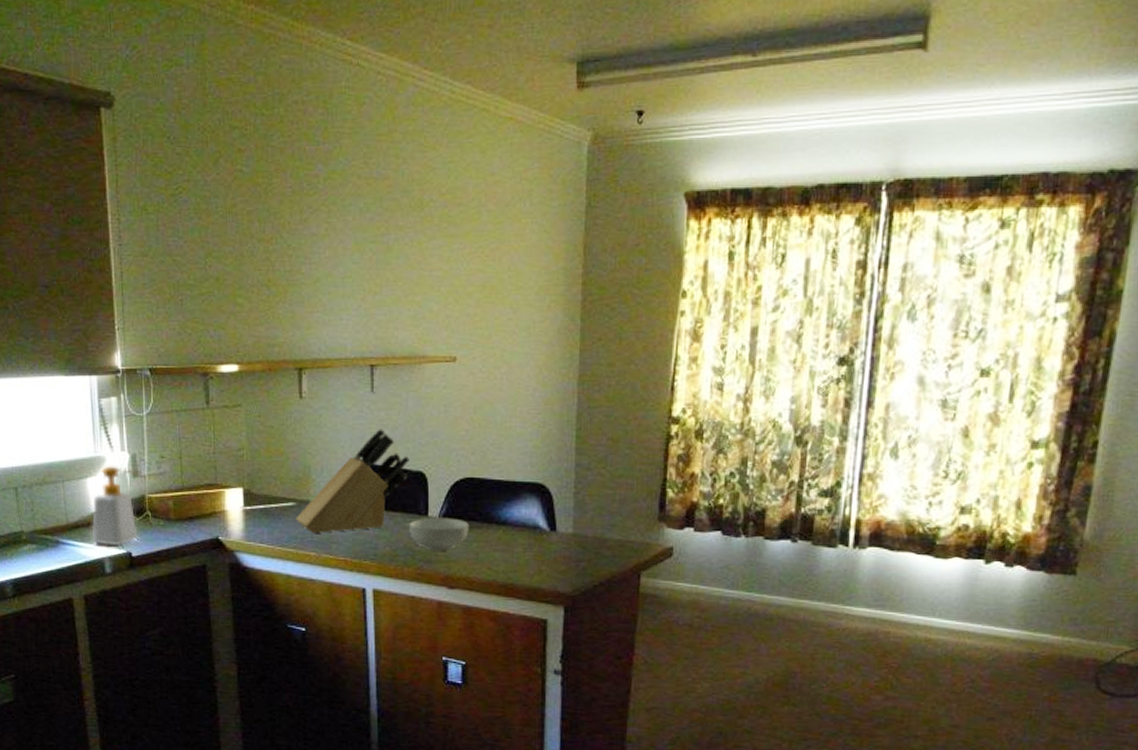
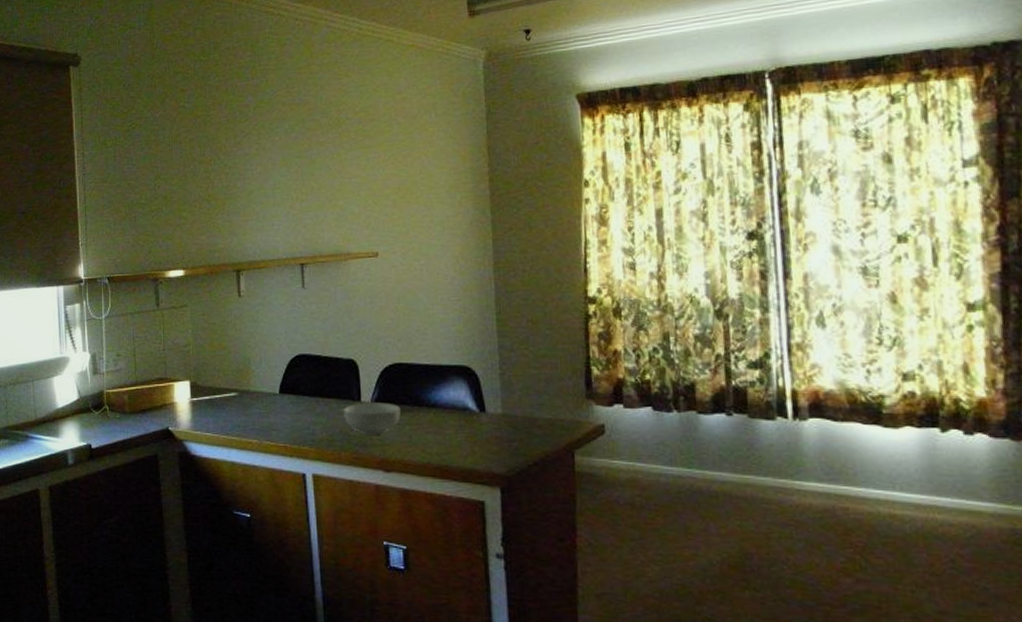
soap bottle: present [91,466,139,547] -> none [56,365,98,439]
knife block: present [296,429,410,534] -> none [238,321,341,422]

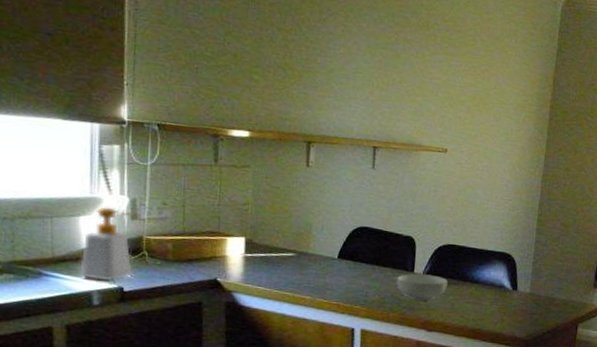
soap bottle: none [56,365,98,439] -> present [79,206,138,282]

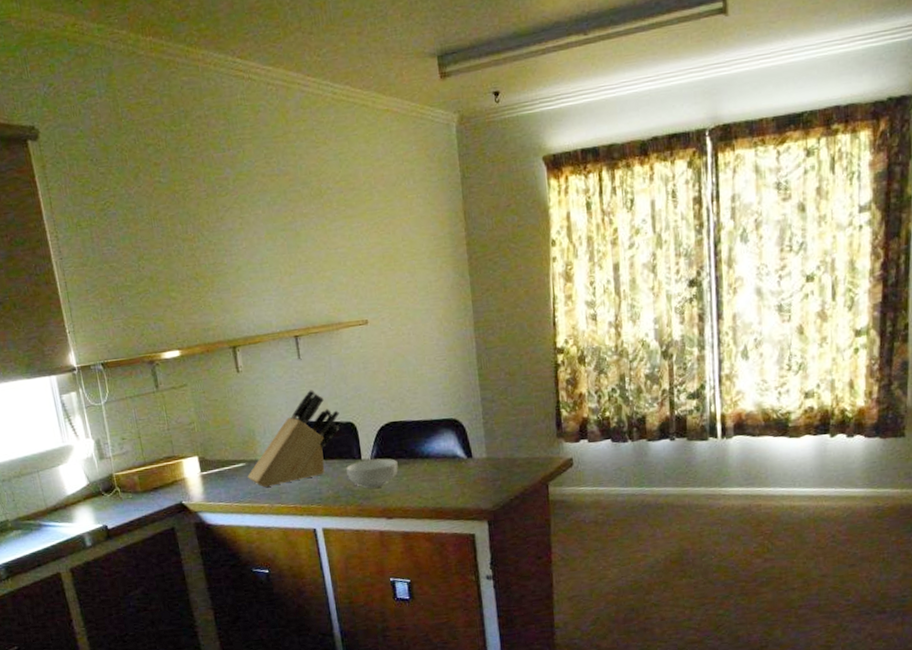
soap bottle: present [79,206,138,282] -> none [66,452,111,523]
knife block: none [294,199,402,282] -> present [247,389,340,488]

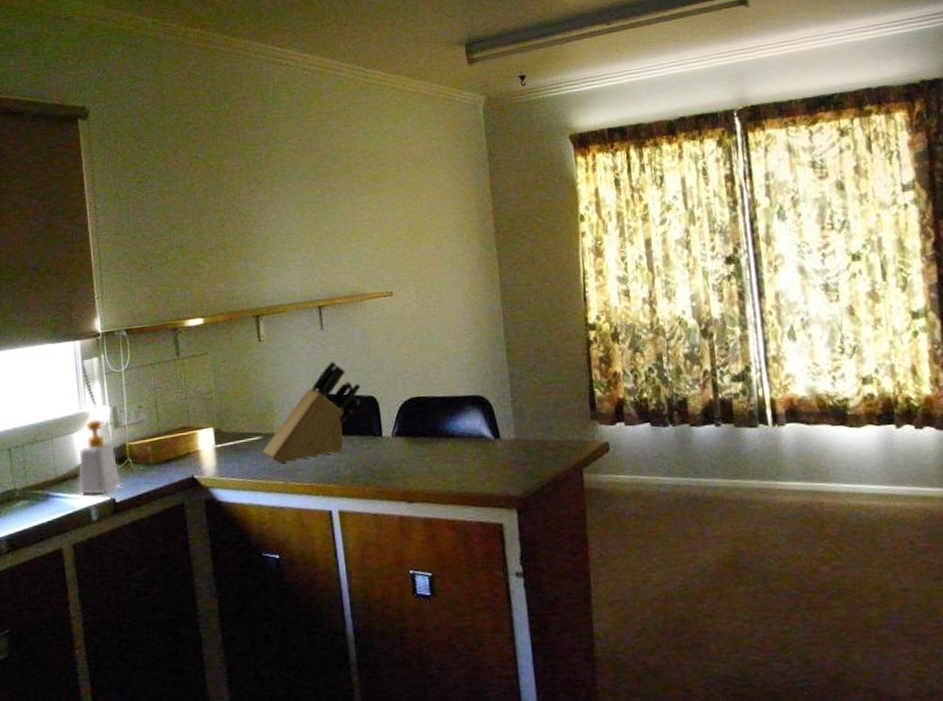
soap bottle: none [66,452,111,523] -> present [78,419,121,495]
cereal bowl: present [346,458,398,489] -> none [366,436,421,468]

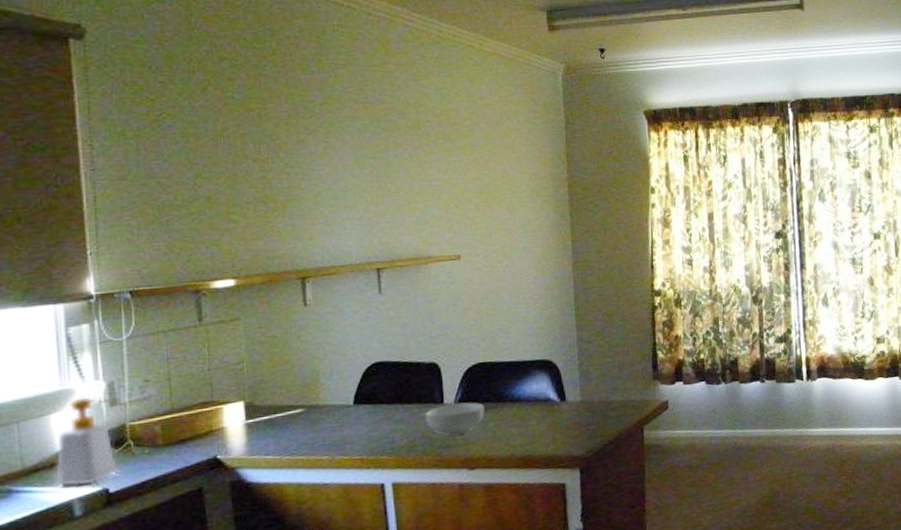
knife block: present [262,361,361,464] -> none [305,327,422,438]
cereal bowl: none [366,436,421,468] -> present [425,402,485,436]

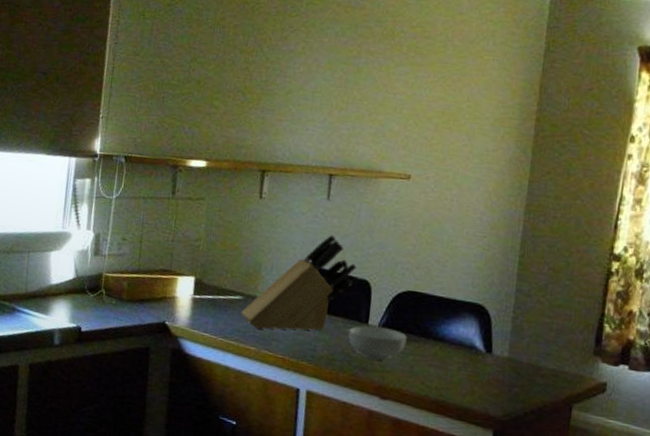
soap bottle: present [56,396,117,487] -> none [46,241,100,321]
knife block: none [305,327,422,438] -> present [241,235,357,331]

